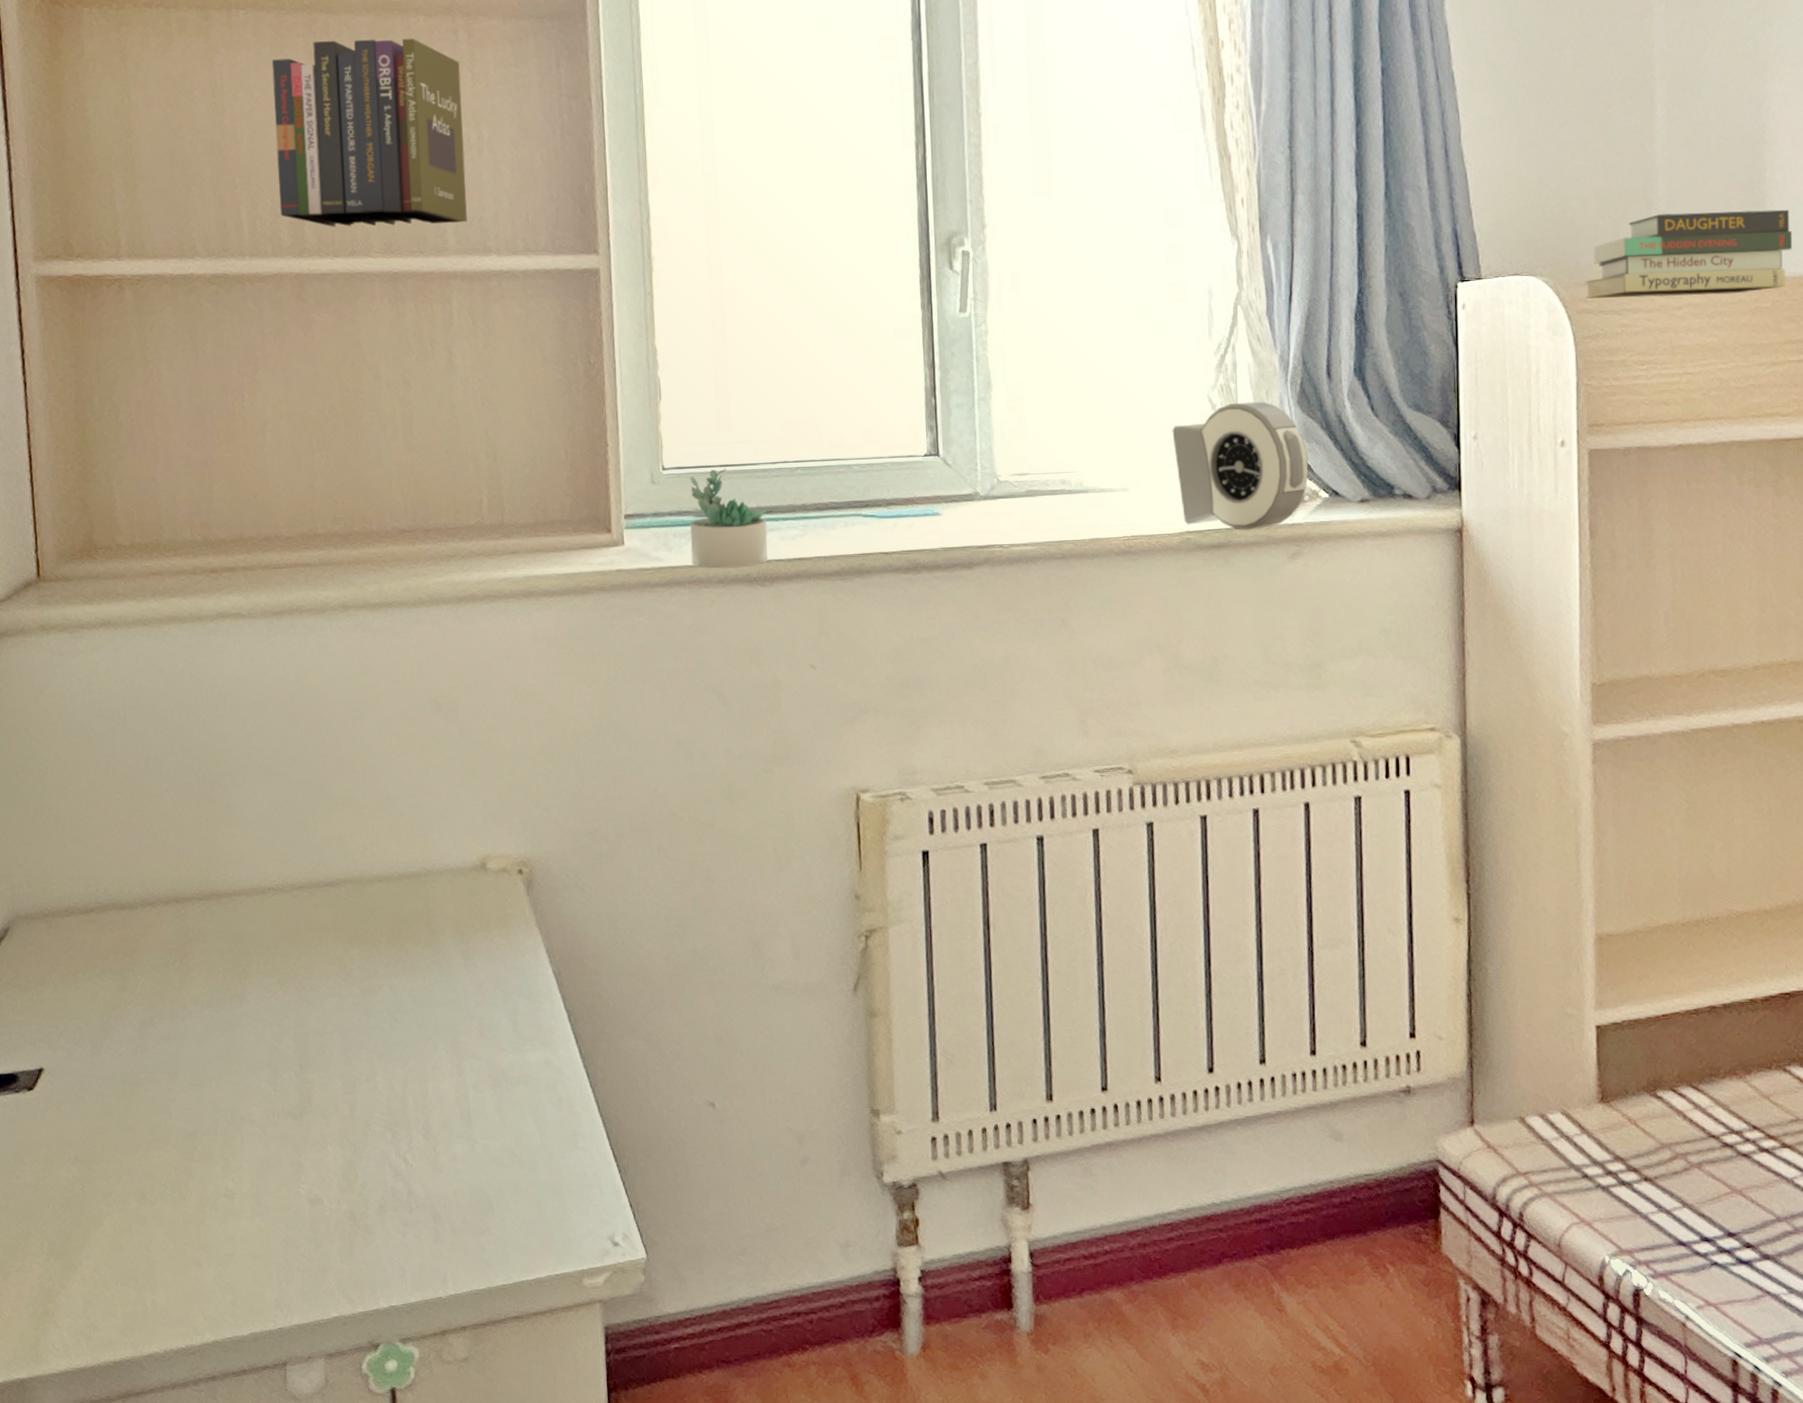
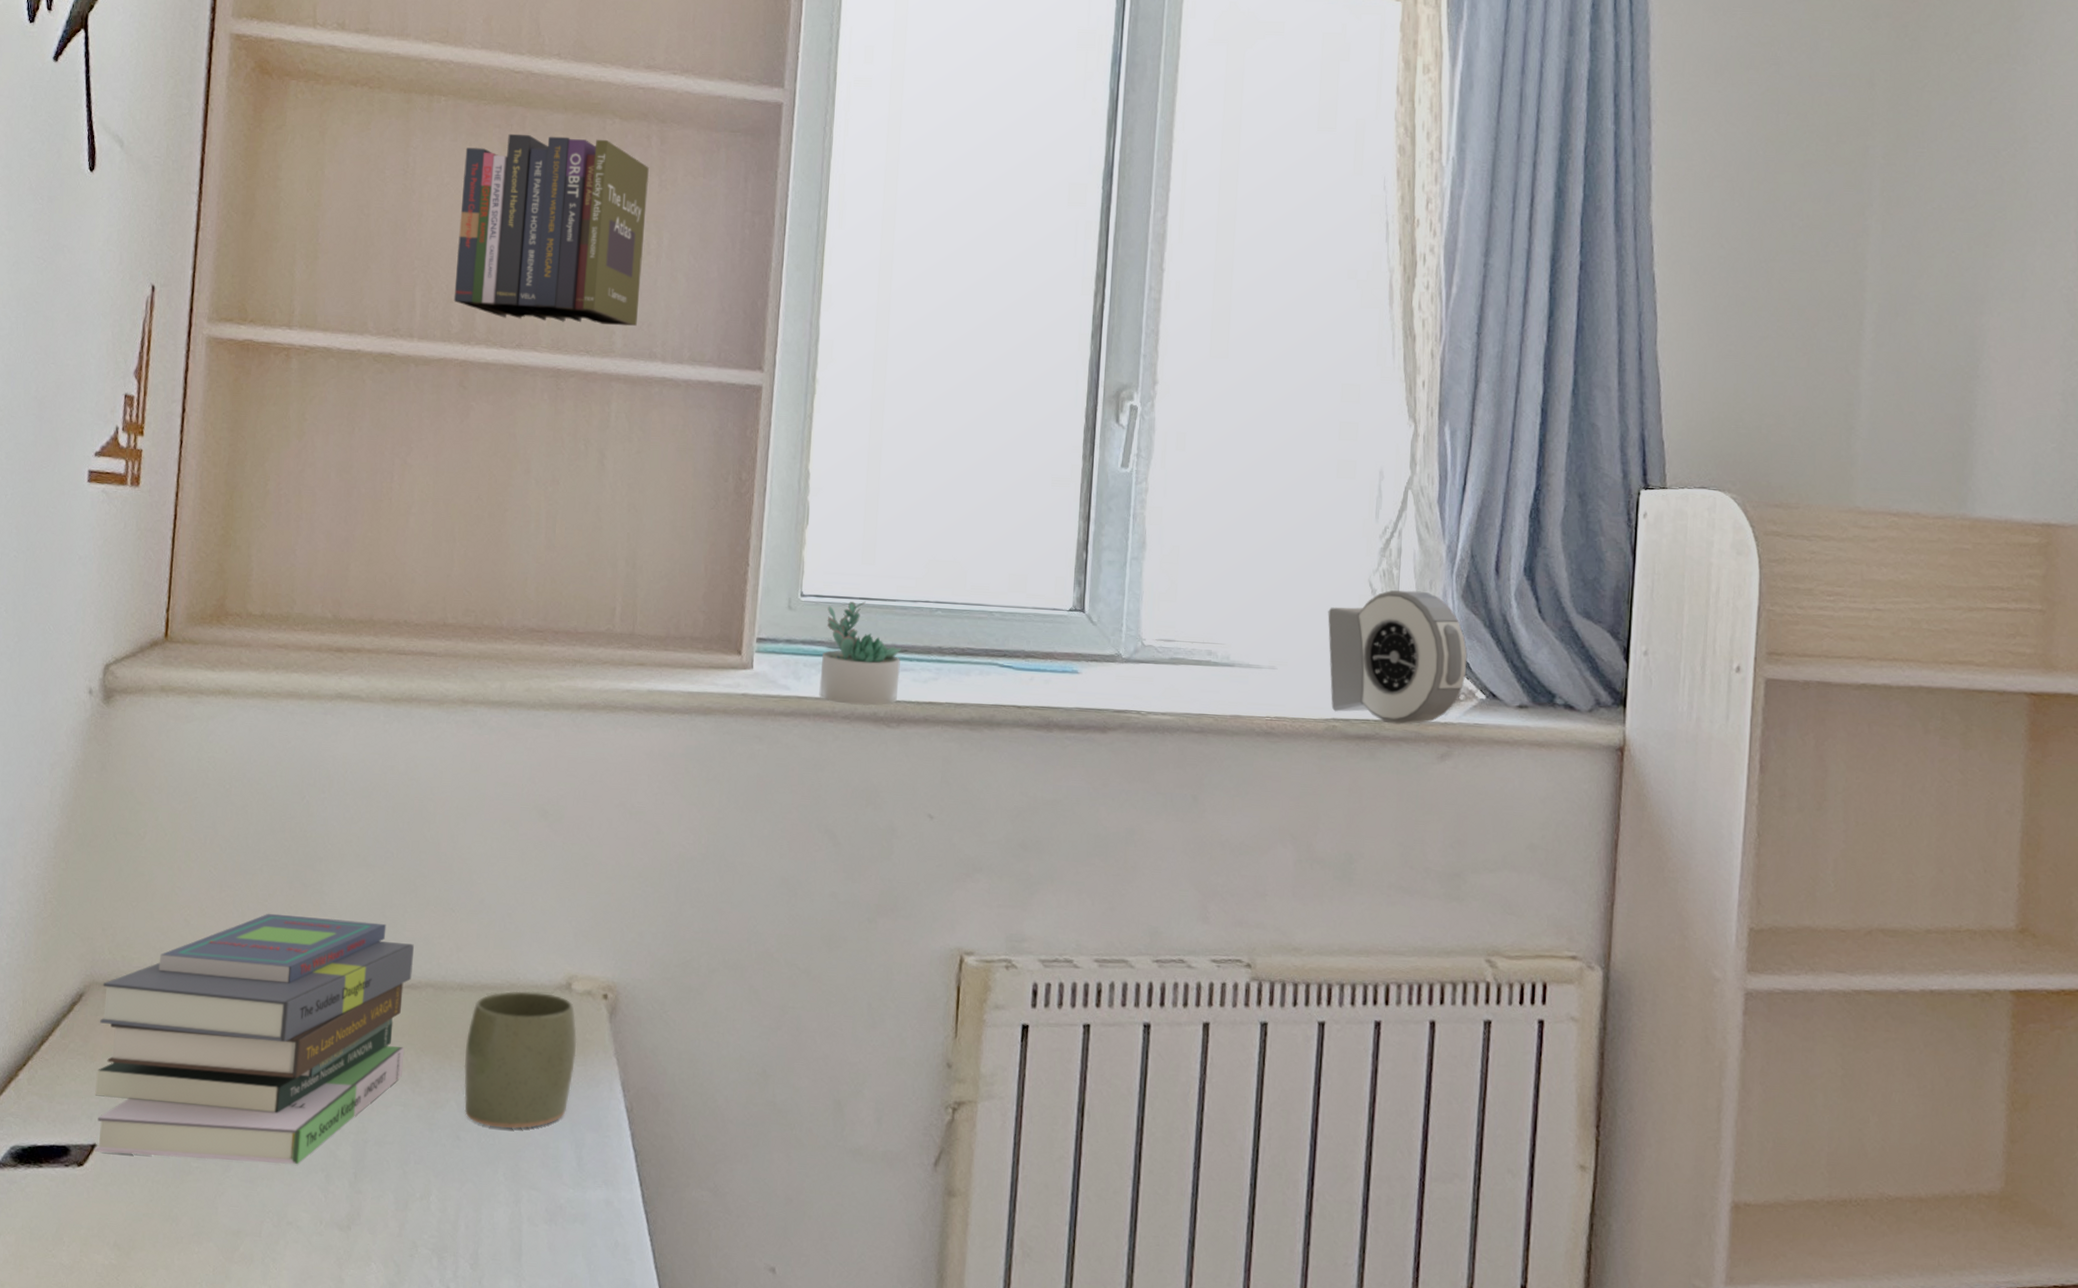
books: none [26,828,333,1075] -> present [94,913,414,1165]
mug: none [391,875,499,1006] -> present [464,991,577,1129]
books: present [1585,209,1793,299] -> none [1775,440,2001,532]

